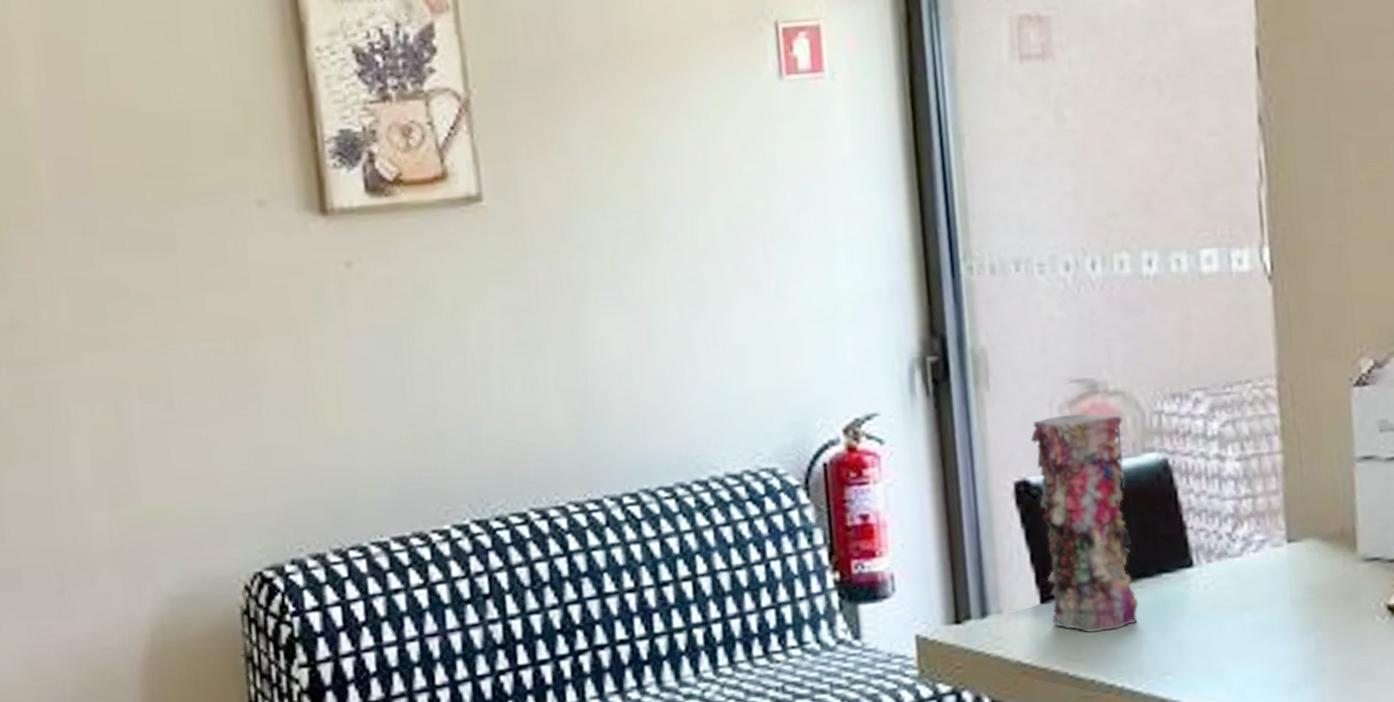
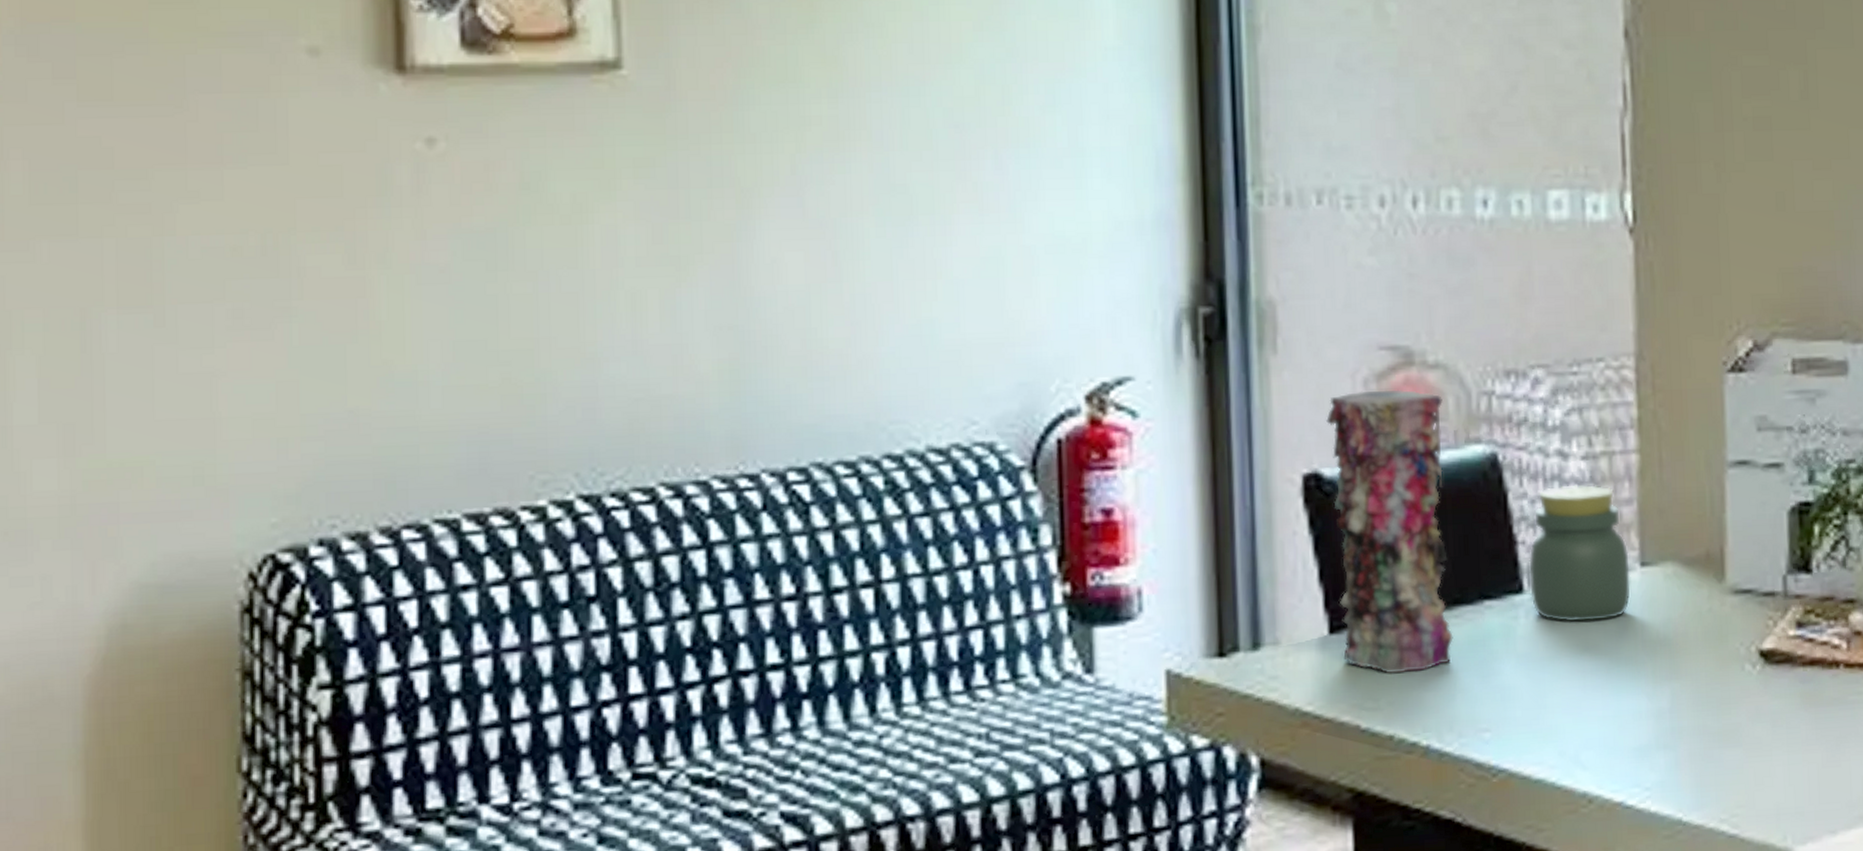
jar: none [1196,480,1280,588] -> present [1529,485,1630,622]

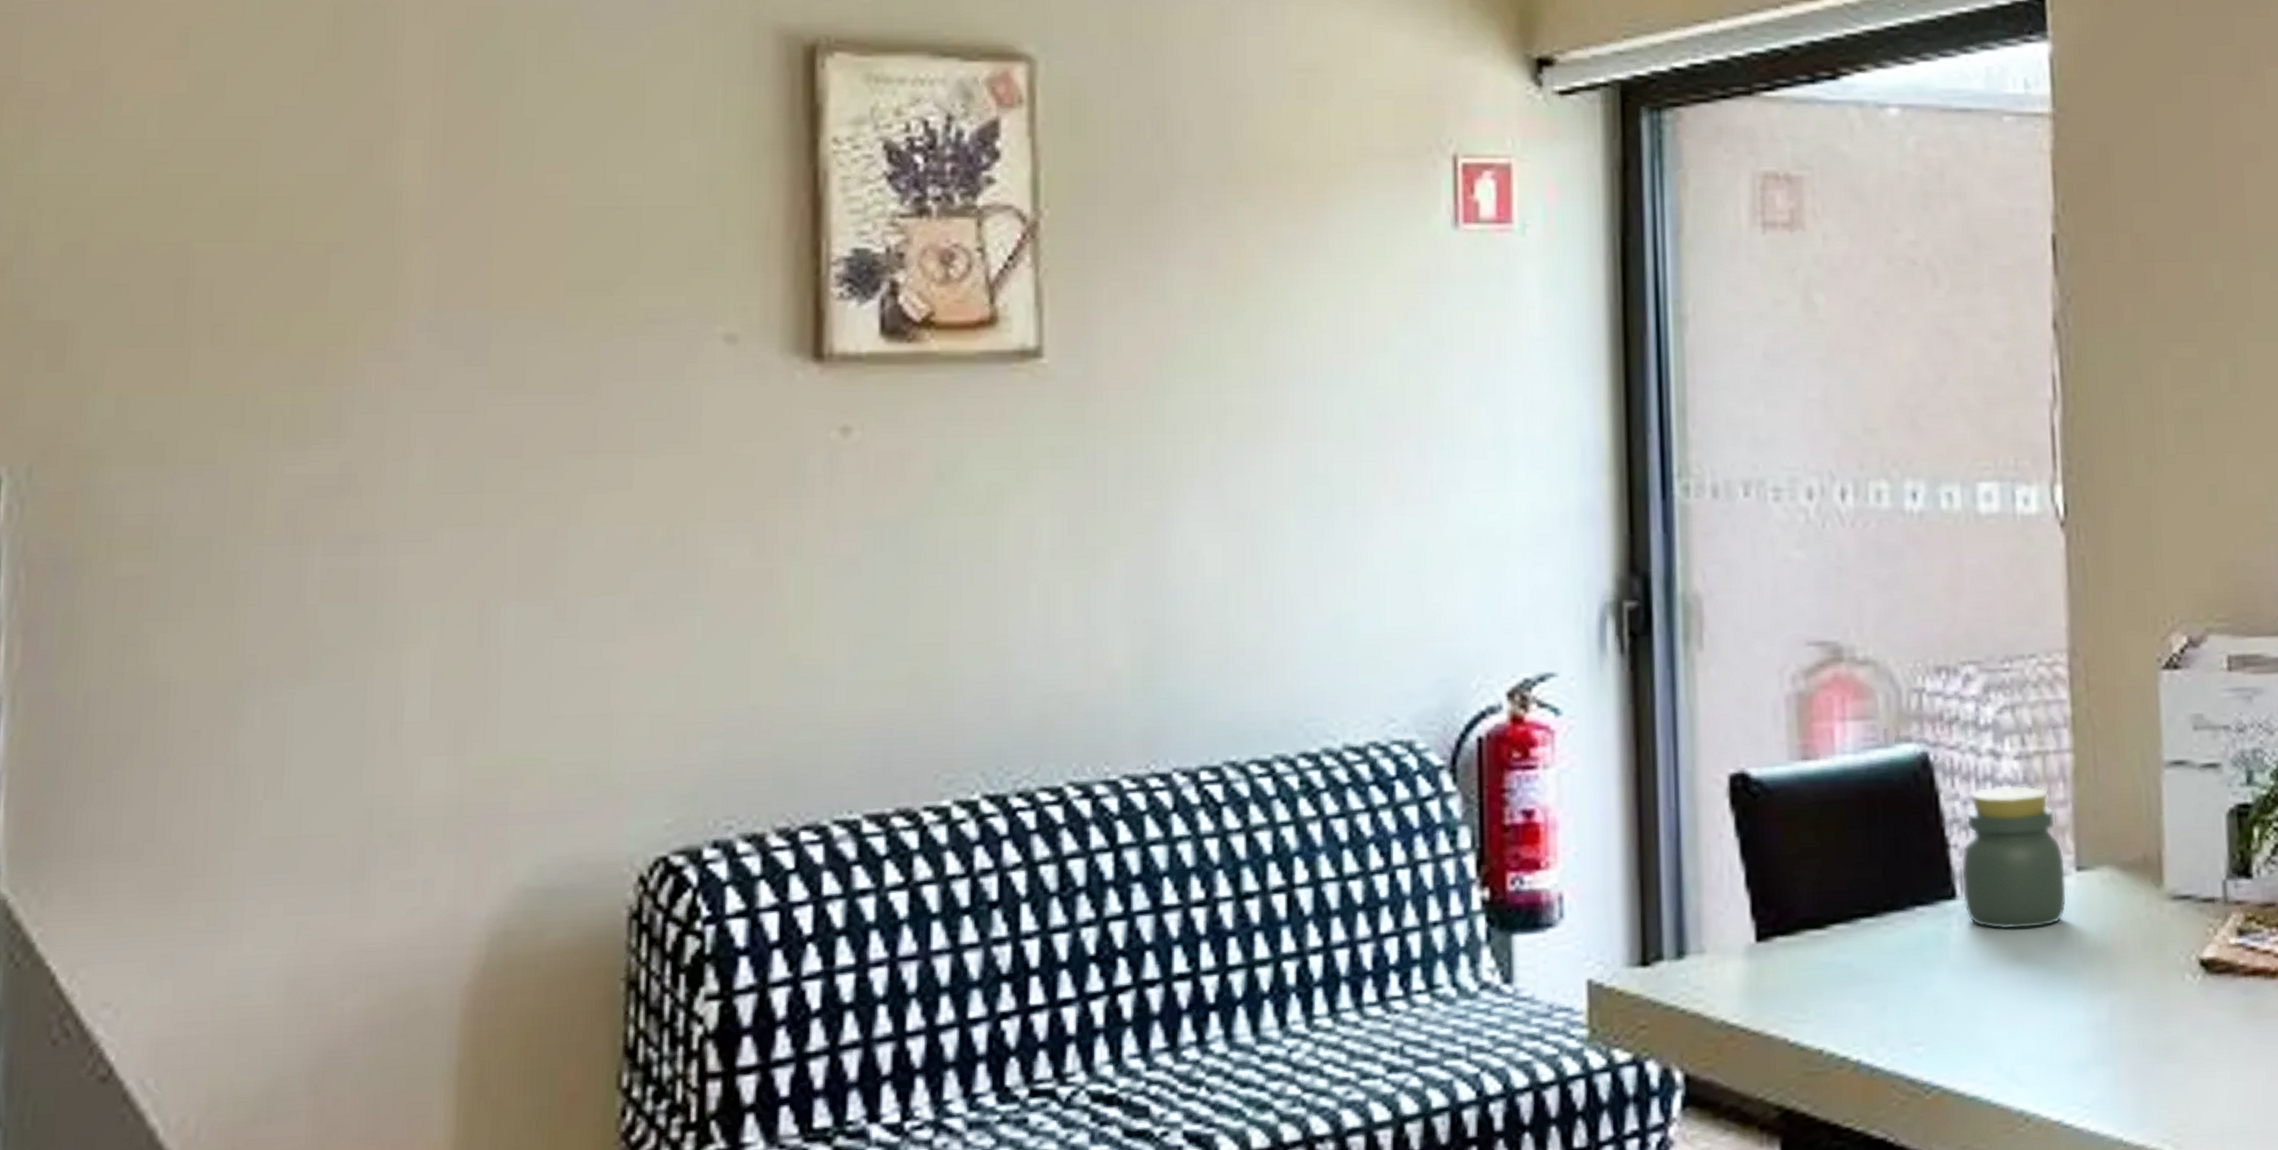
vase: present [1326,389,1453,674] -> none [1753,686,1884,985]

